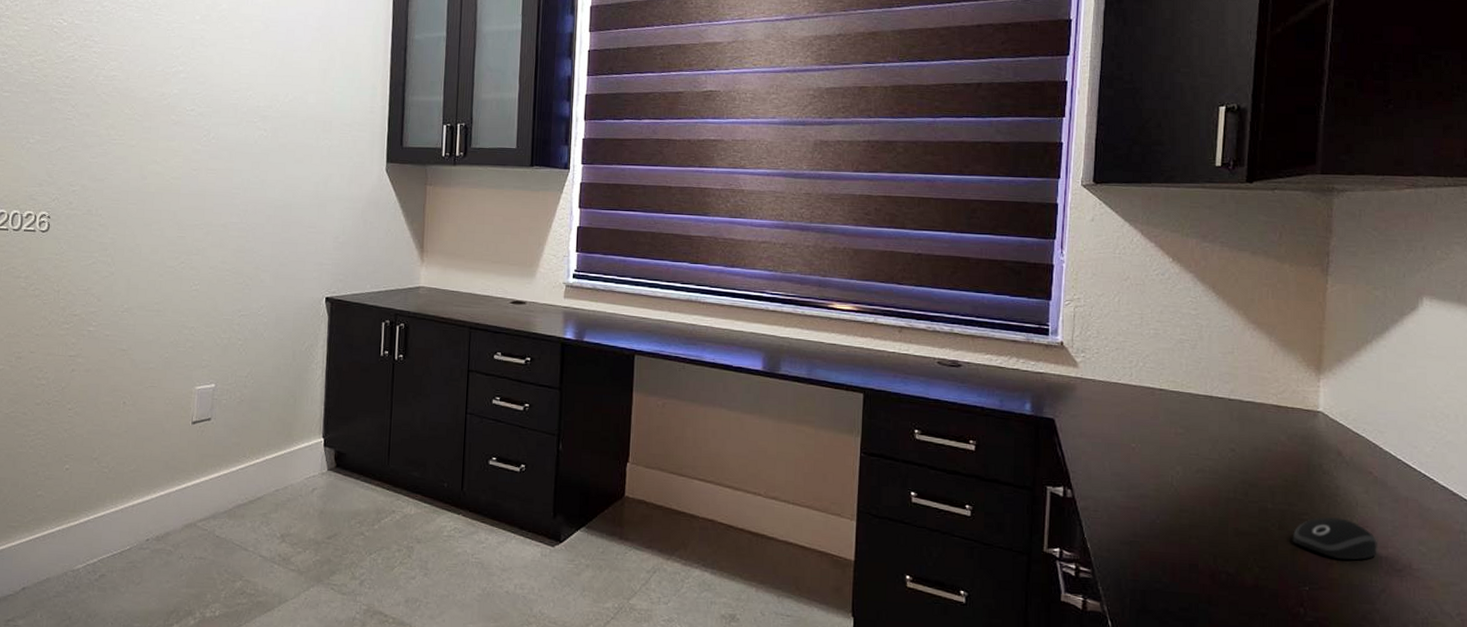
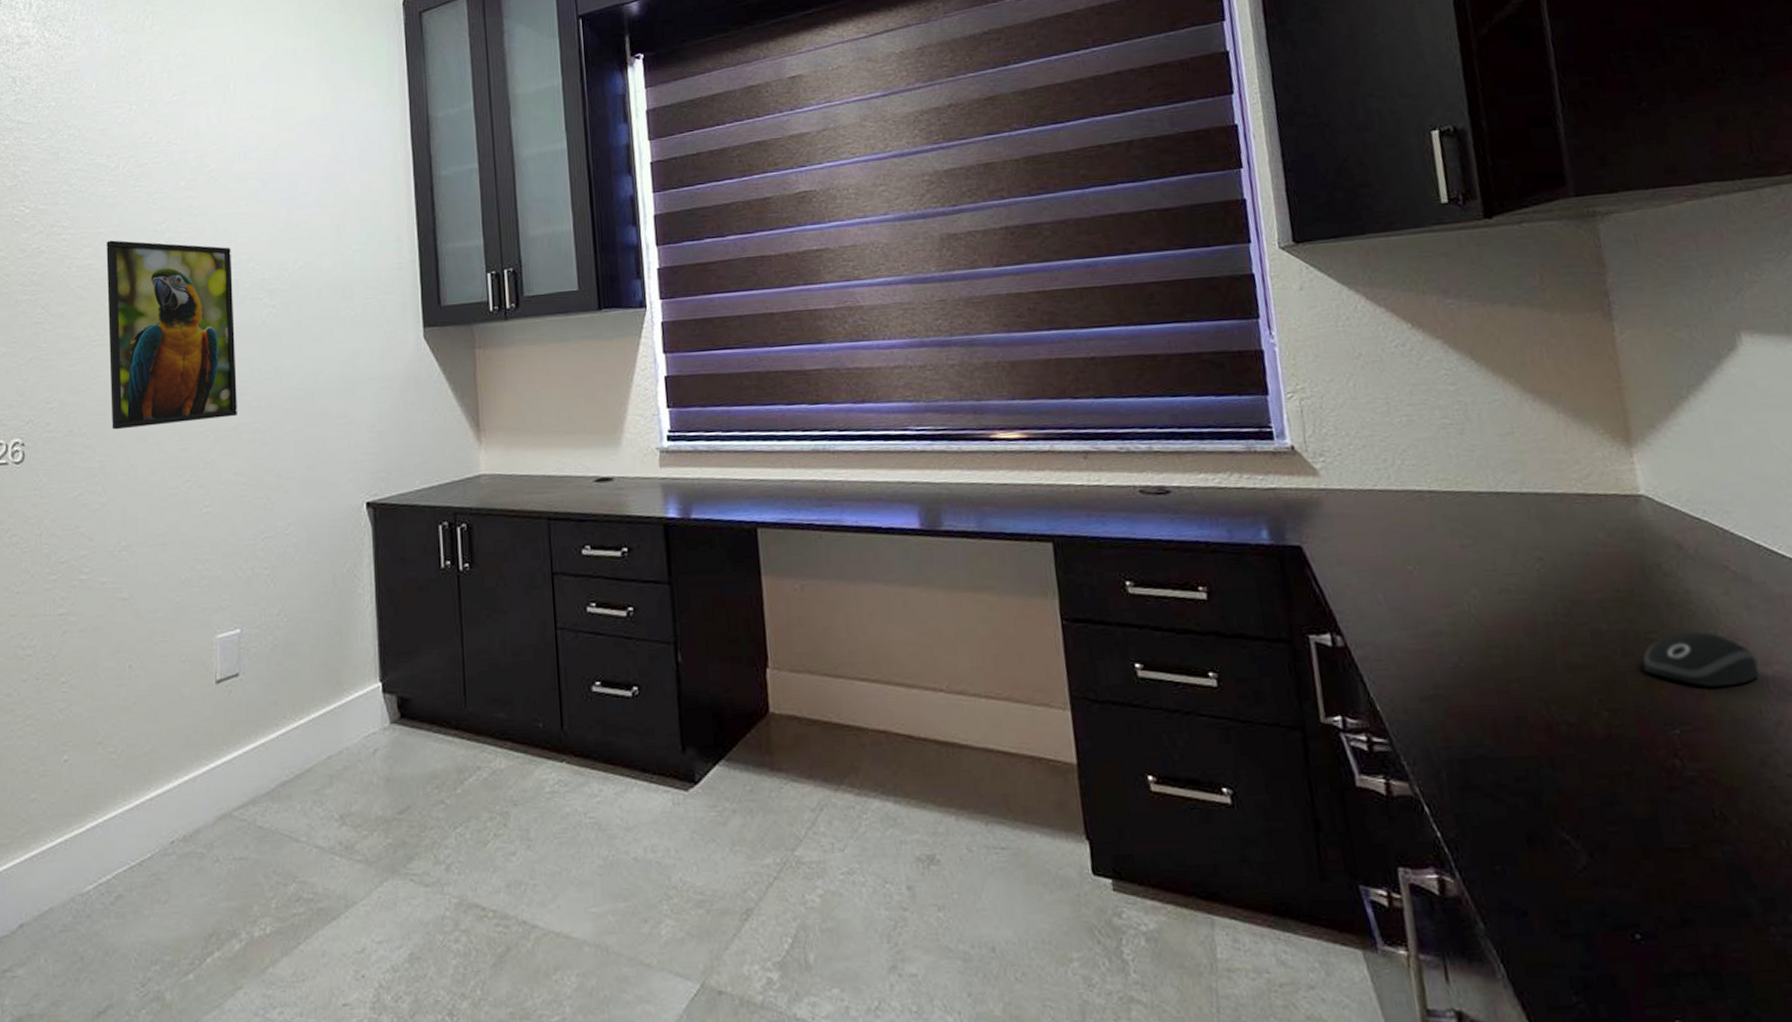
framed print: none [123,58,234,216] -> present [106,240,237,430]

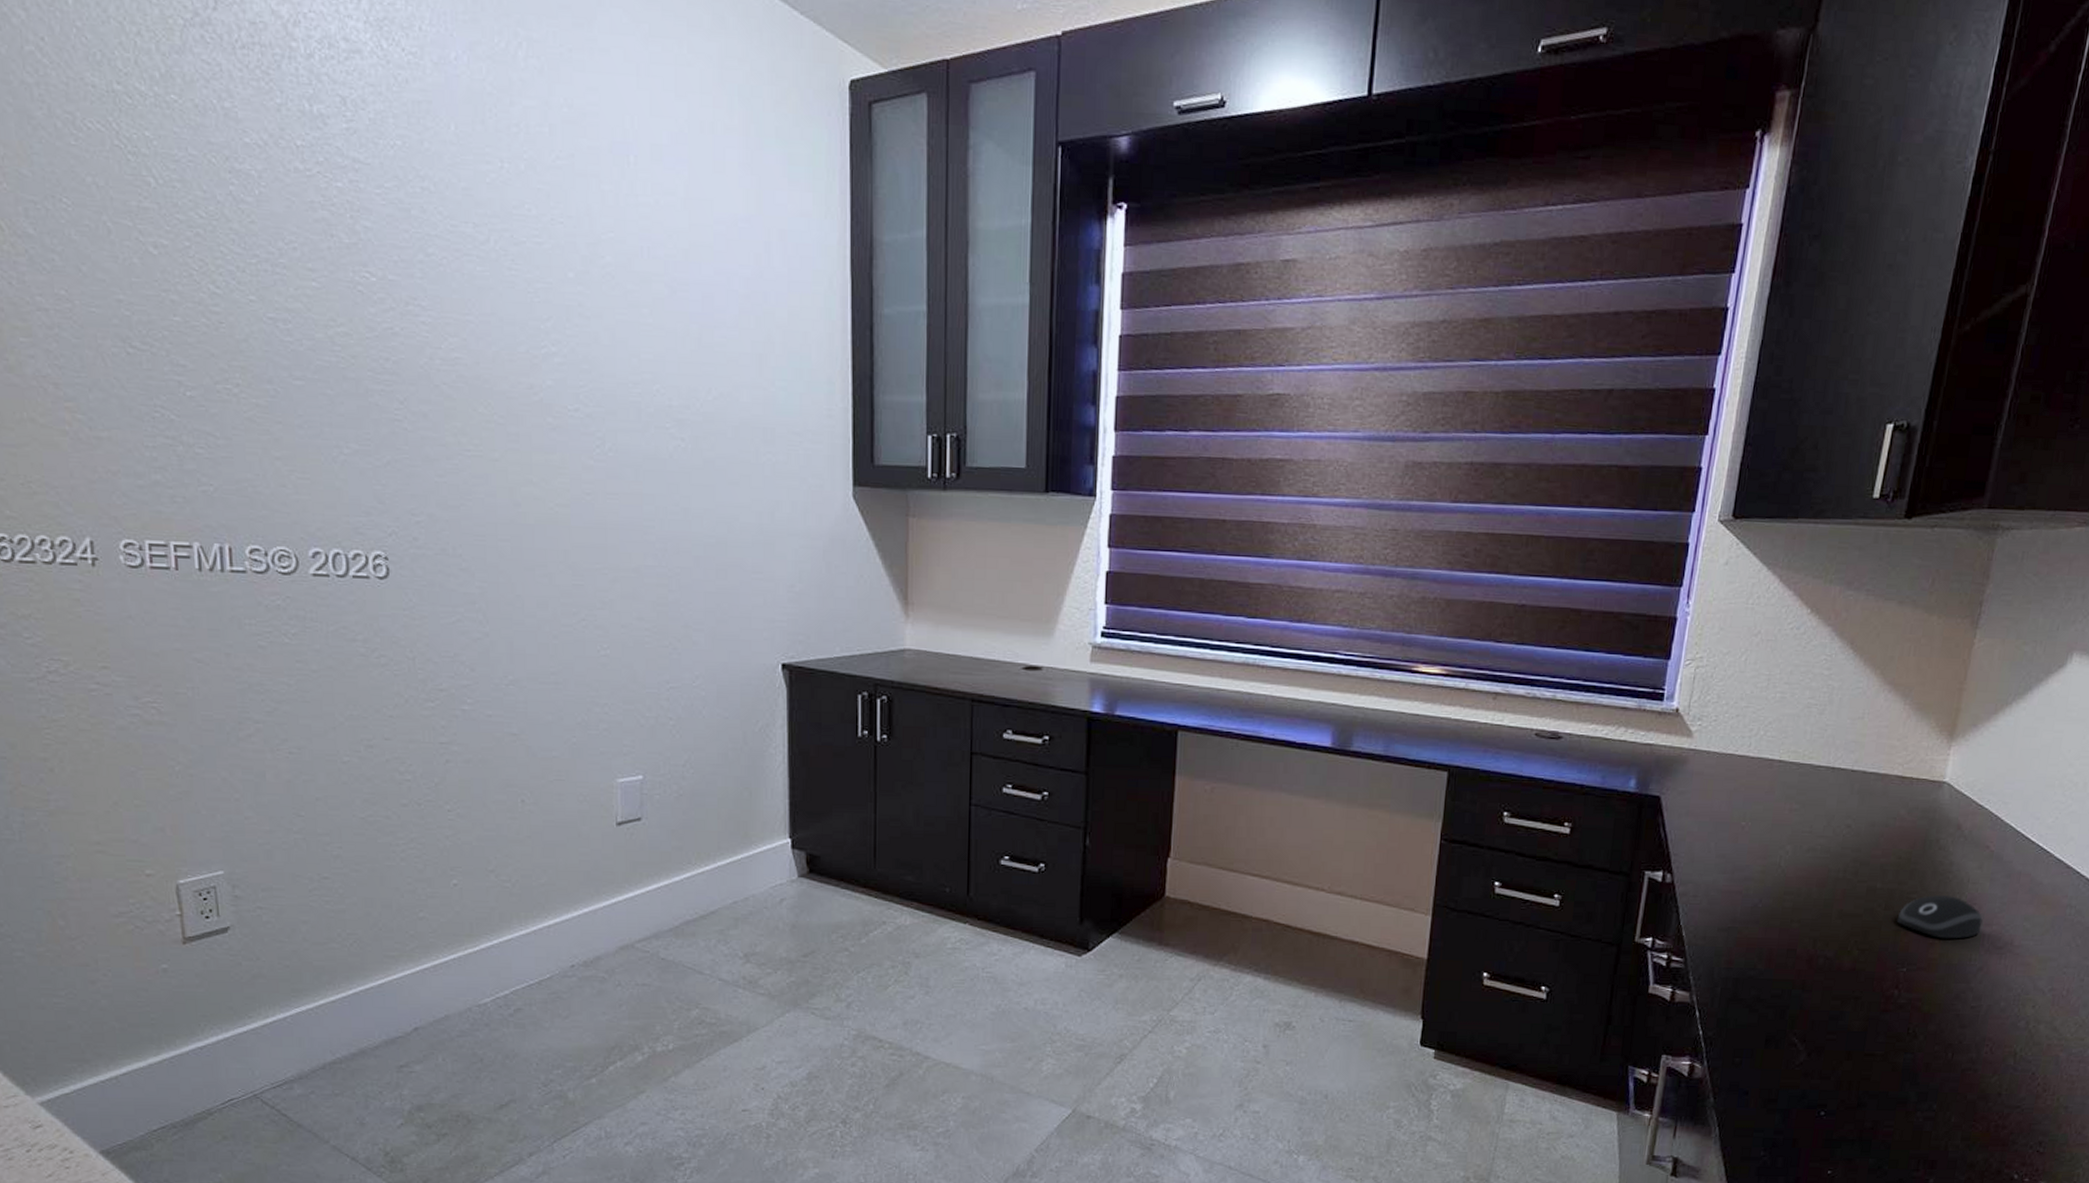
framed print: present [106,240,237,430] -> none [477,332,639,557]

